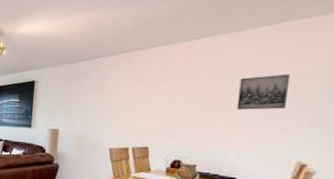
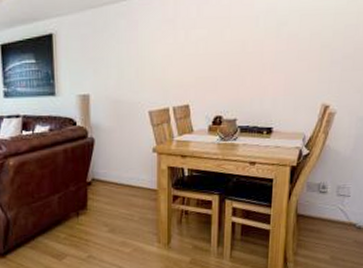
wall art: present [236,74,290,110] -> none [269,12,314,54]

